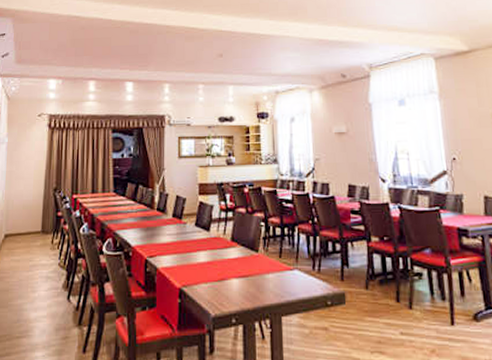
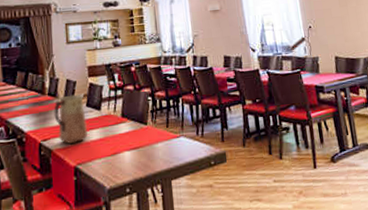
vase: none [162,212,194,263] -> present [54,93,87,144]

